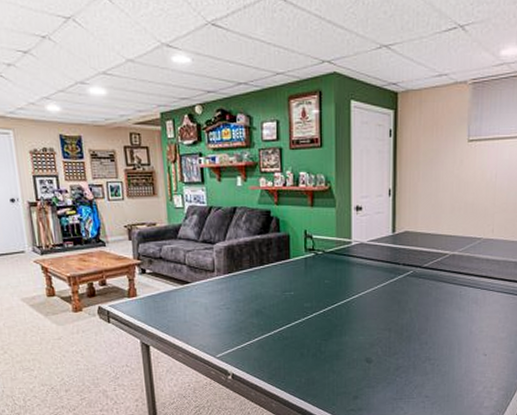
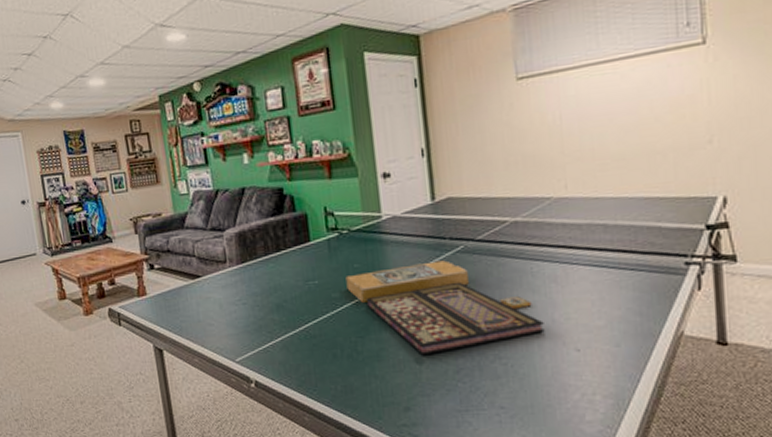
board game: none [317,282,464,356] -> present [345,260,545,356]

